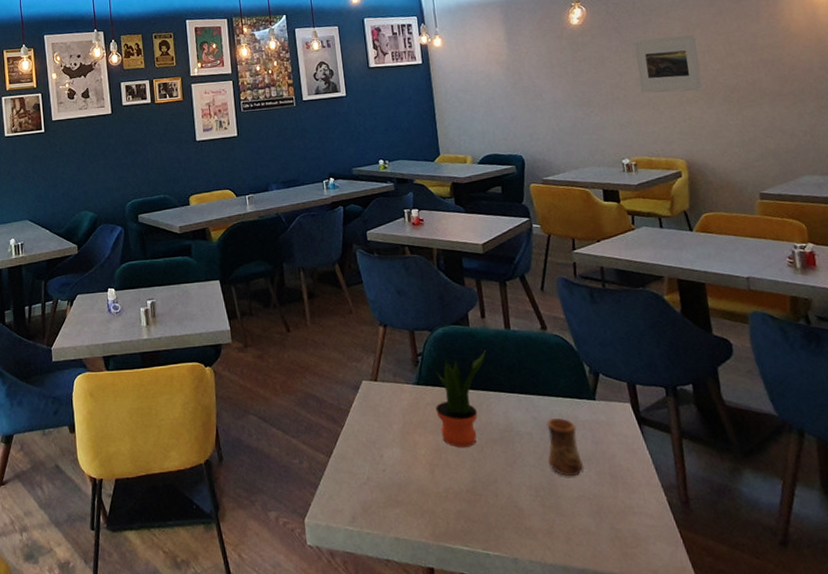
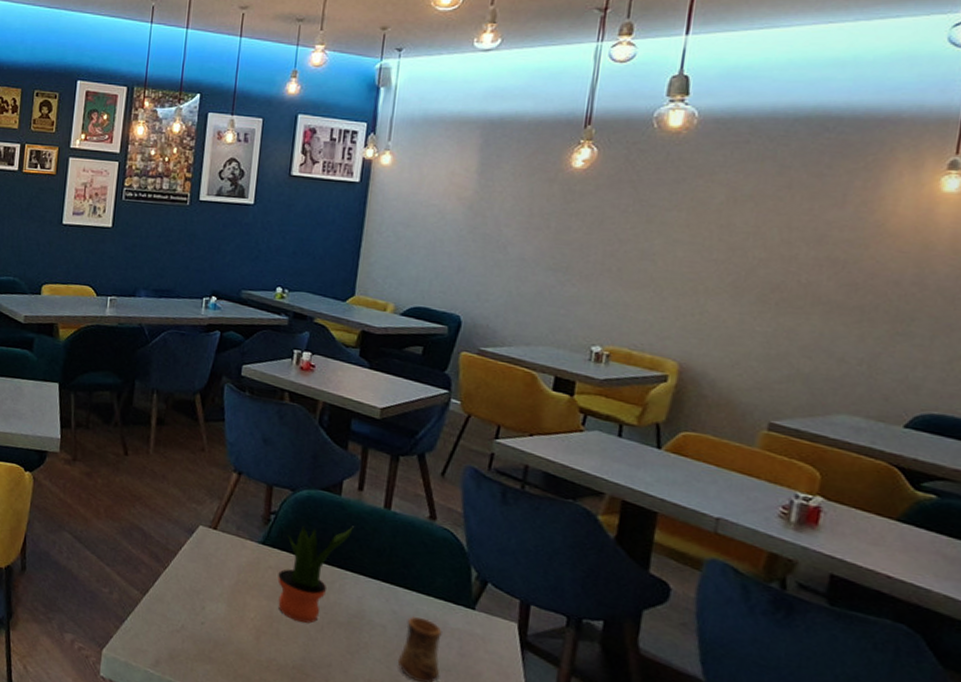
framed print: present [634,35,703,94] -> none [642,202,742,282]

